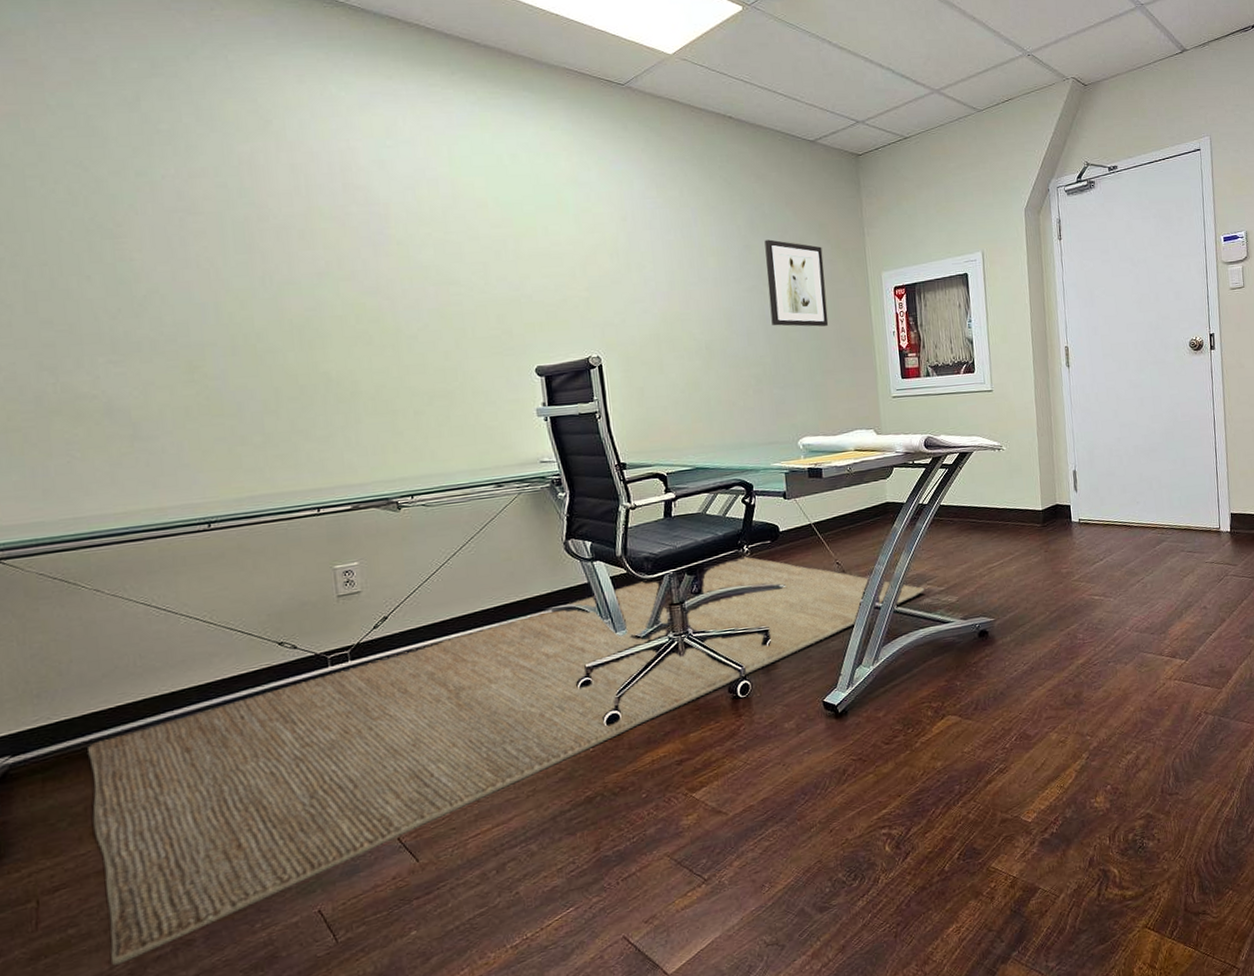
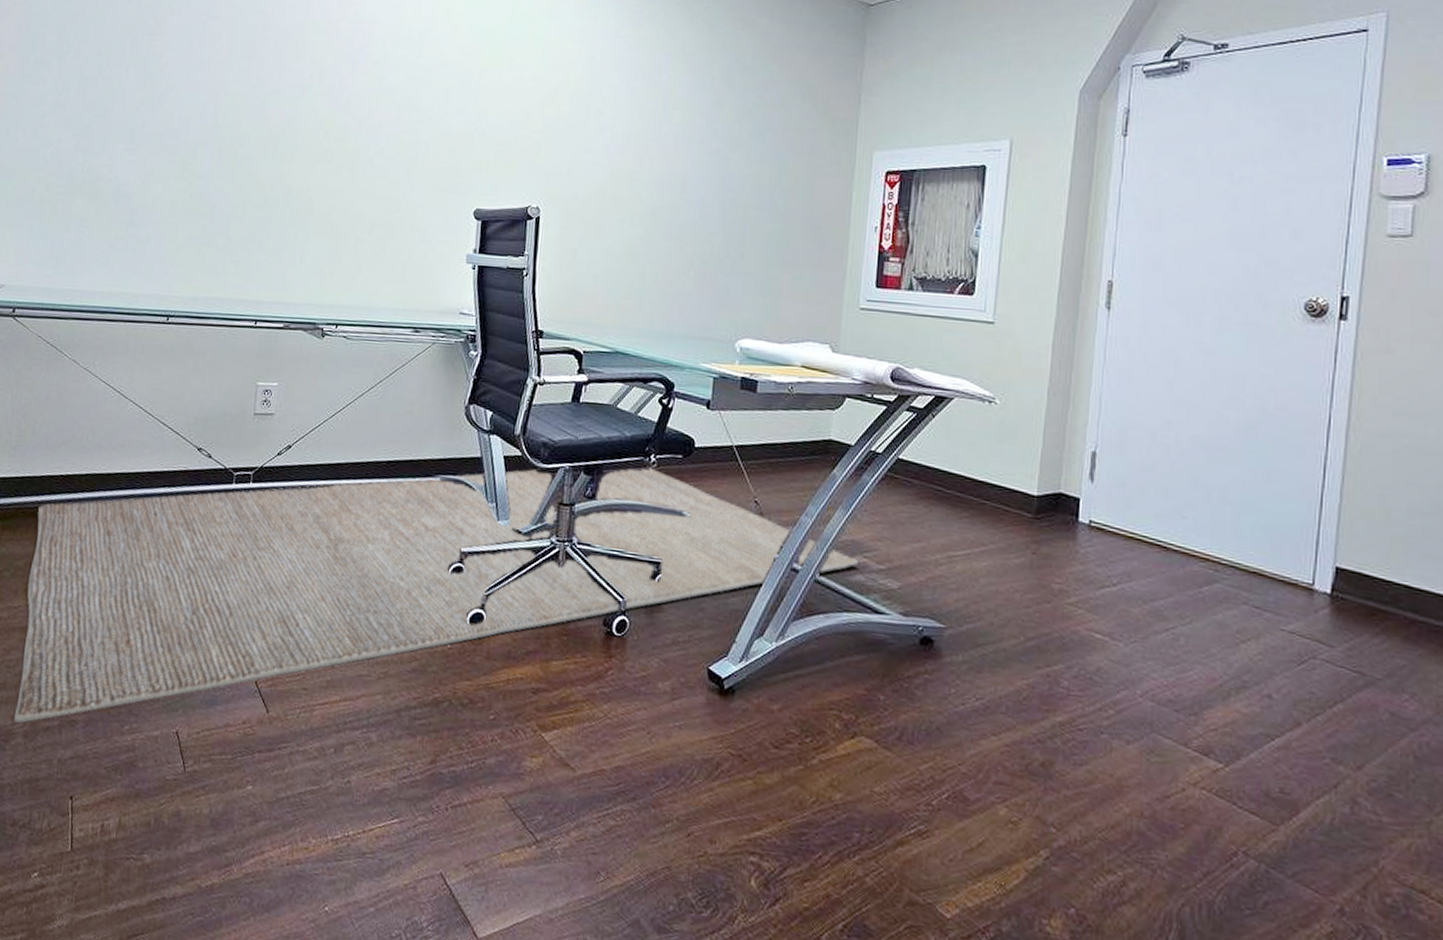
wall art: present [764,239,829,327] -> none [730,97,806,208]

